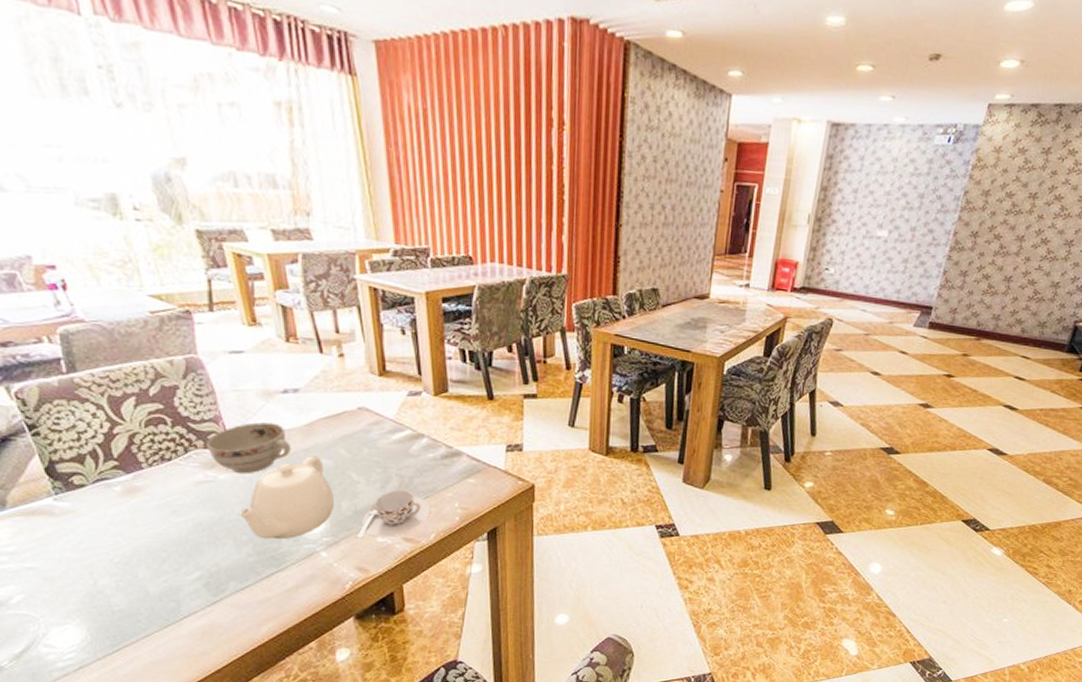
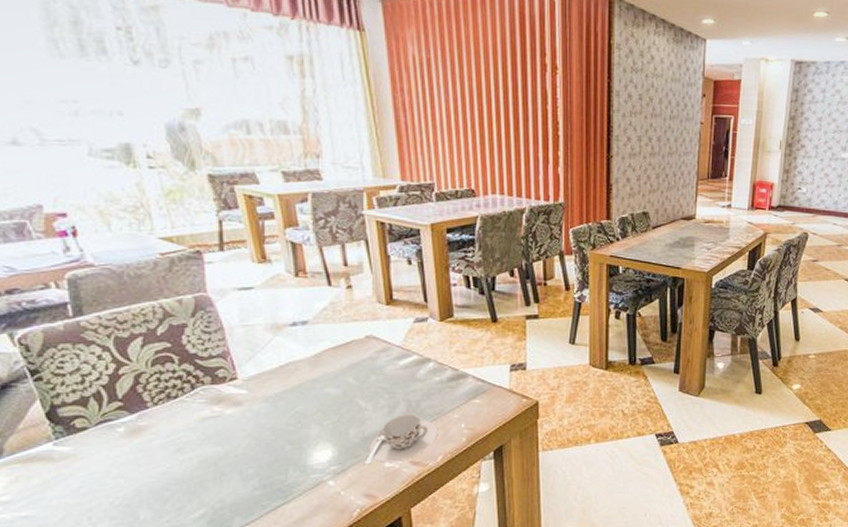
teacup: present [206,422,292,474] -> none [213,355,300,408]
teapot: present [238,456,335,540] -> none [245,386,343,472]

